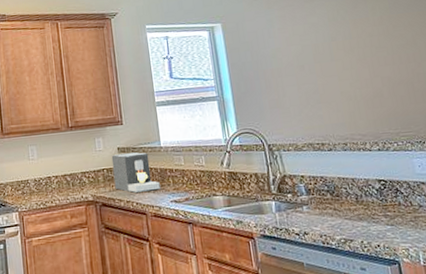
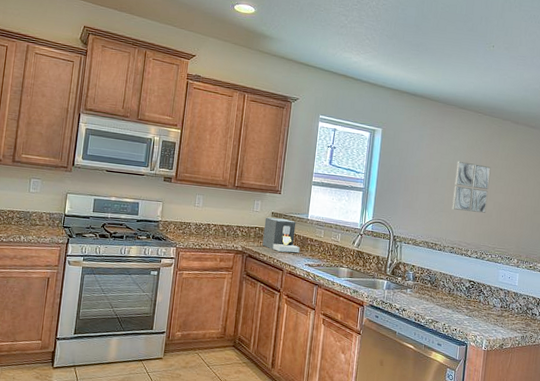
wall art: none [321,37,375,98] -> present [452,161,491,213]

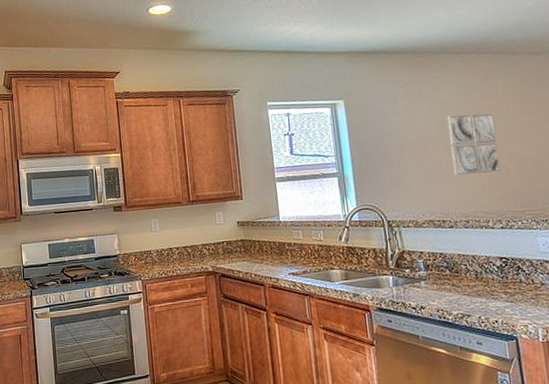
coffee maker: present [262,217,300,253] -> none [231,226,278,265]

